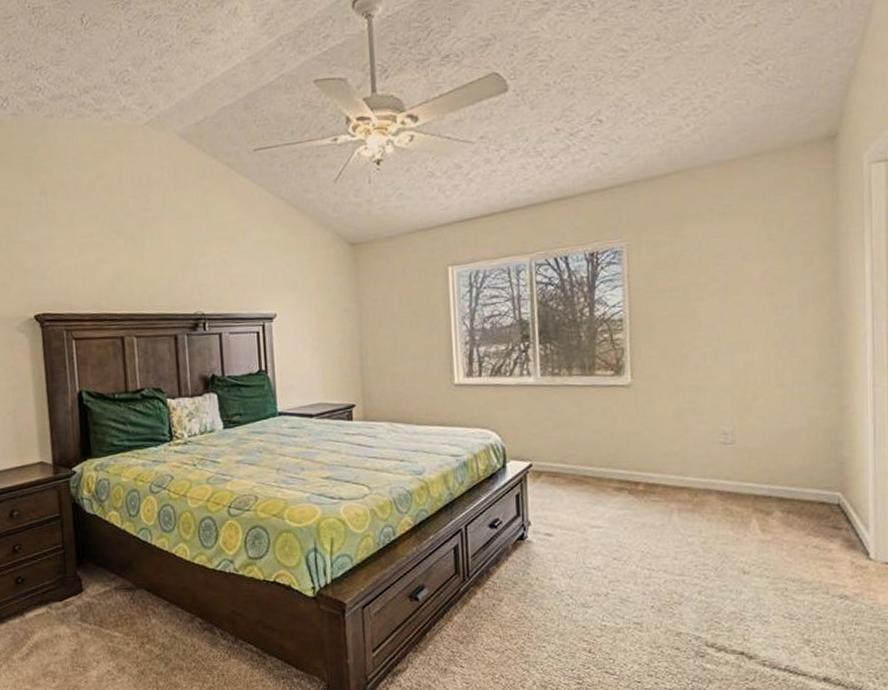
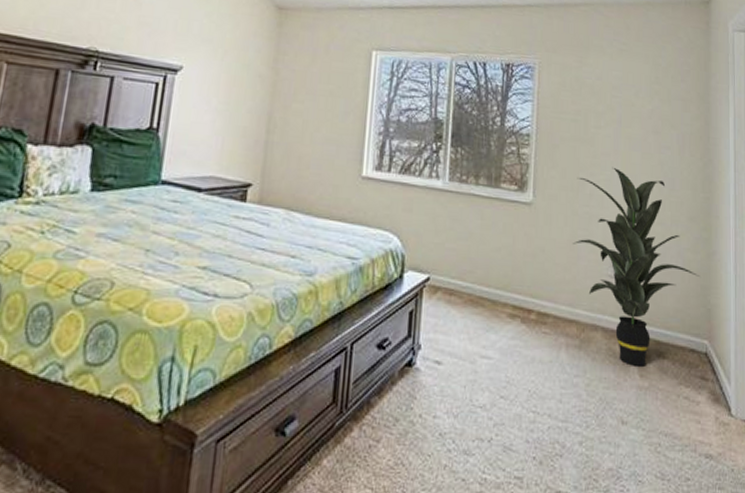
indoor plant: none [678,337,830,523] -> present [572,166,700,366]

